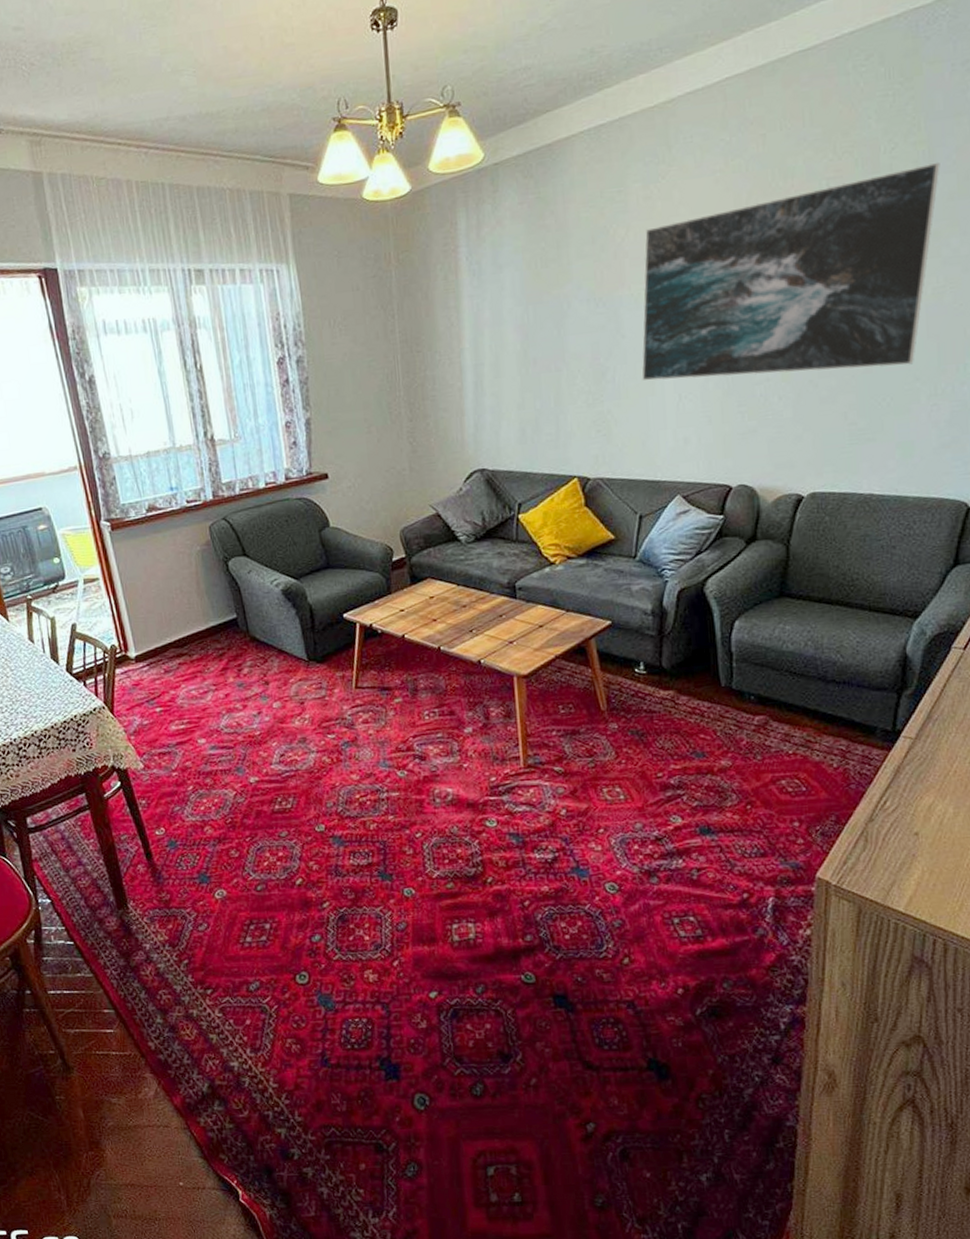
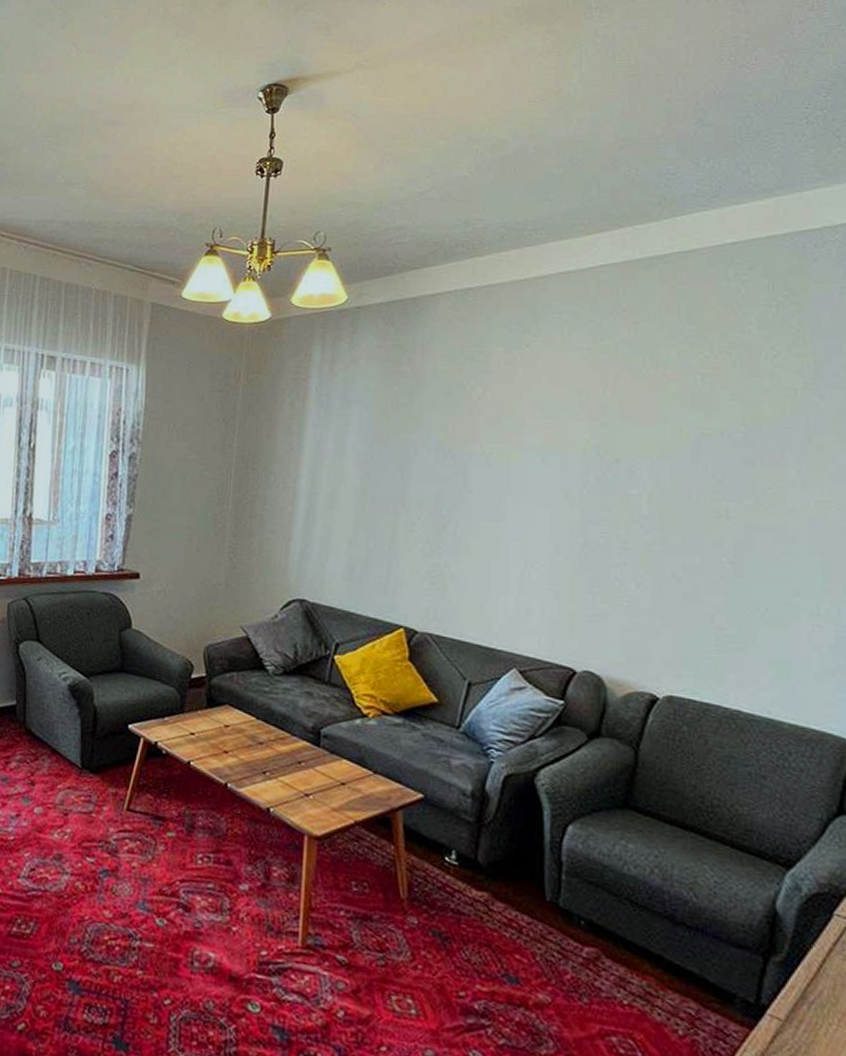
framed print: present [641,163,940,381] -> none [485,377,827,577]

